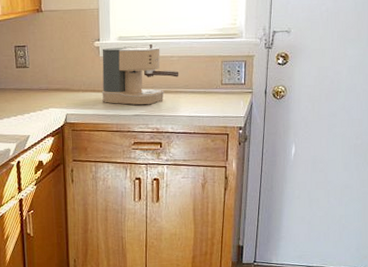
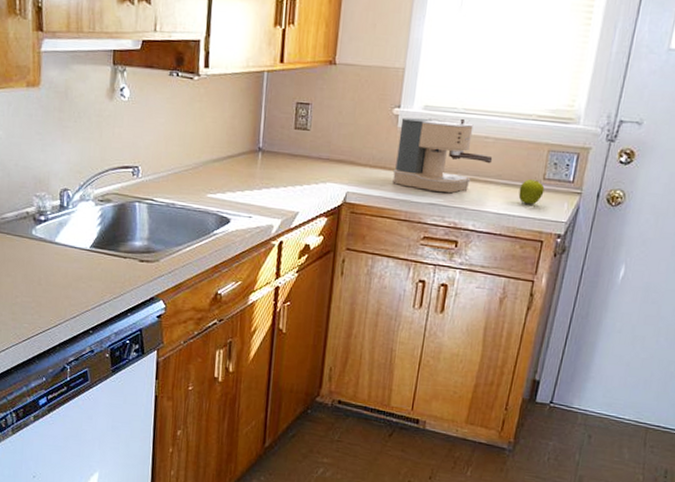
fruit: none [204,86,223,106] -> present [518,179,545,205]

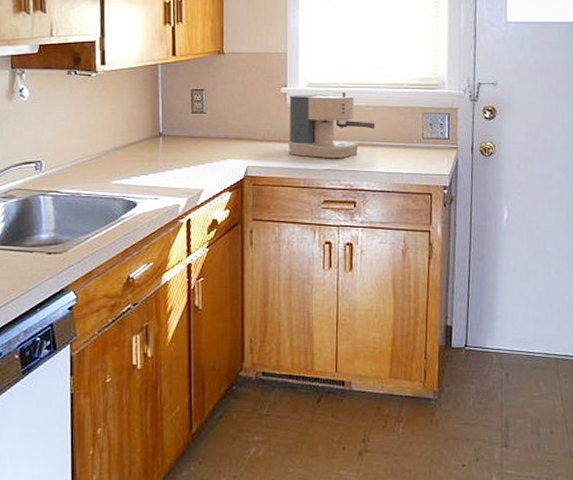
fruit: present [518,179,545,205] -> none [403,140,425,162]

